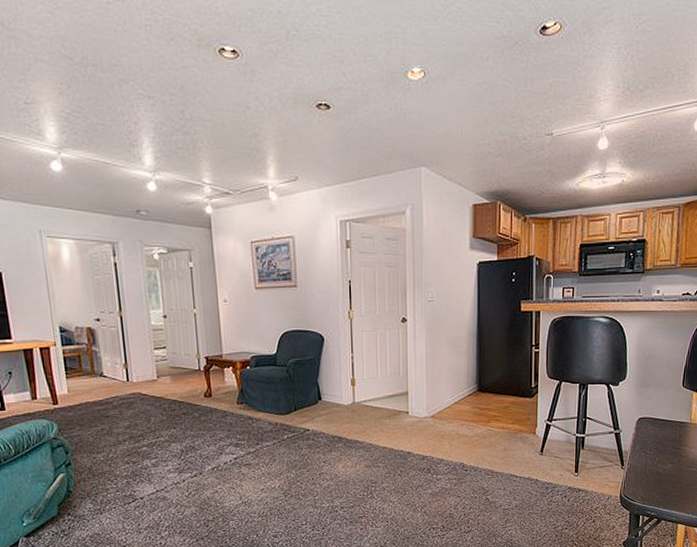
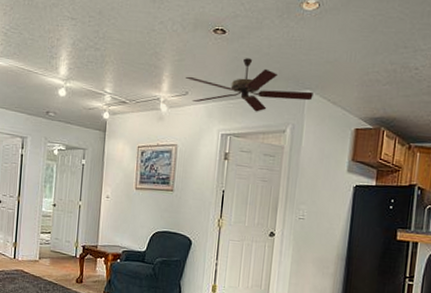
ceiling fan: none [292,136,429,194] -> present [185,58,313,112]

